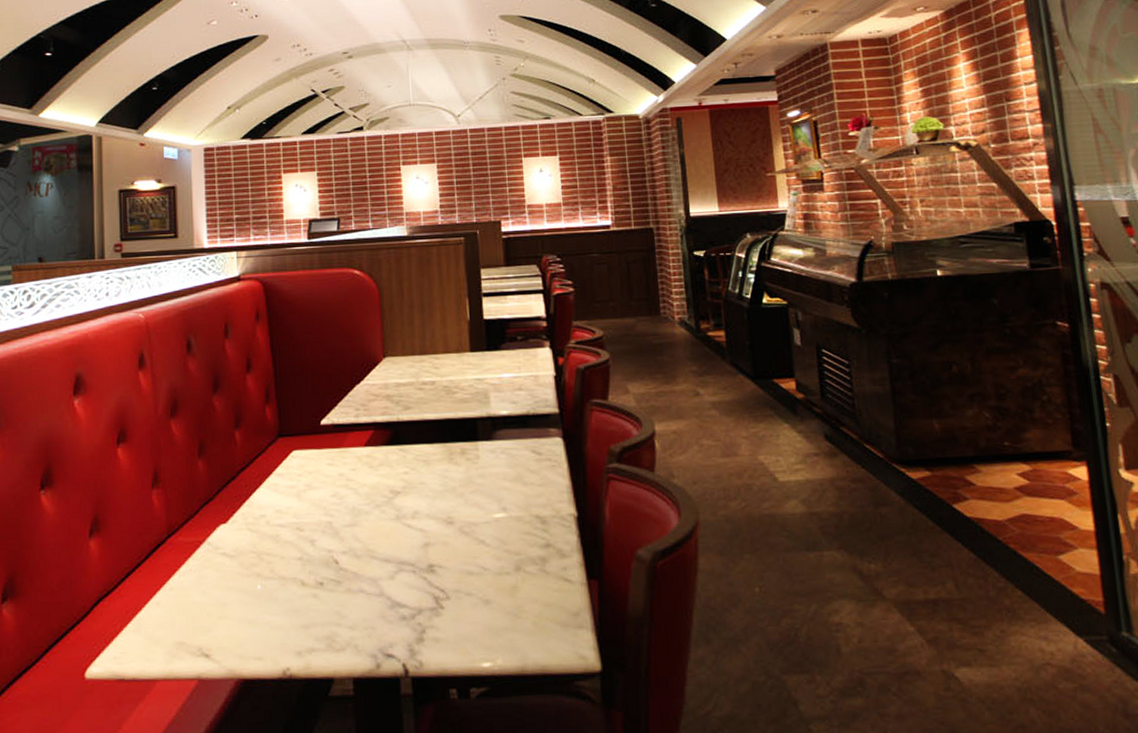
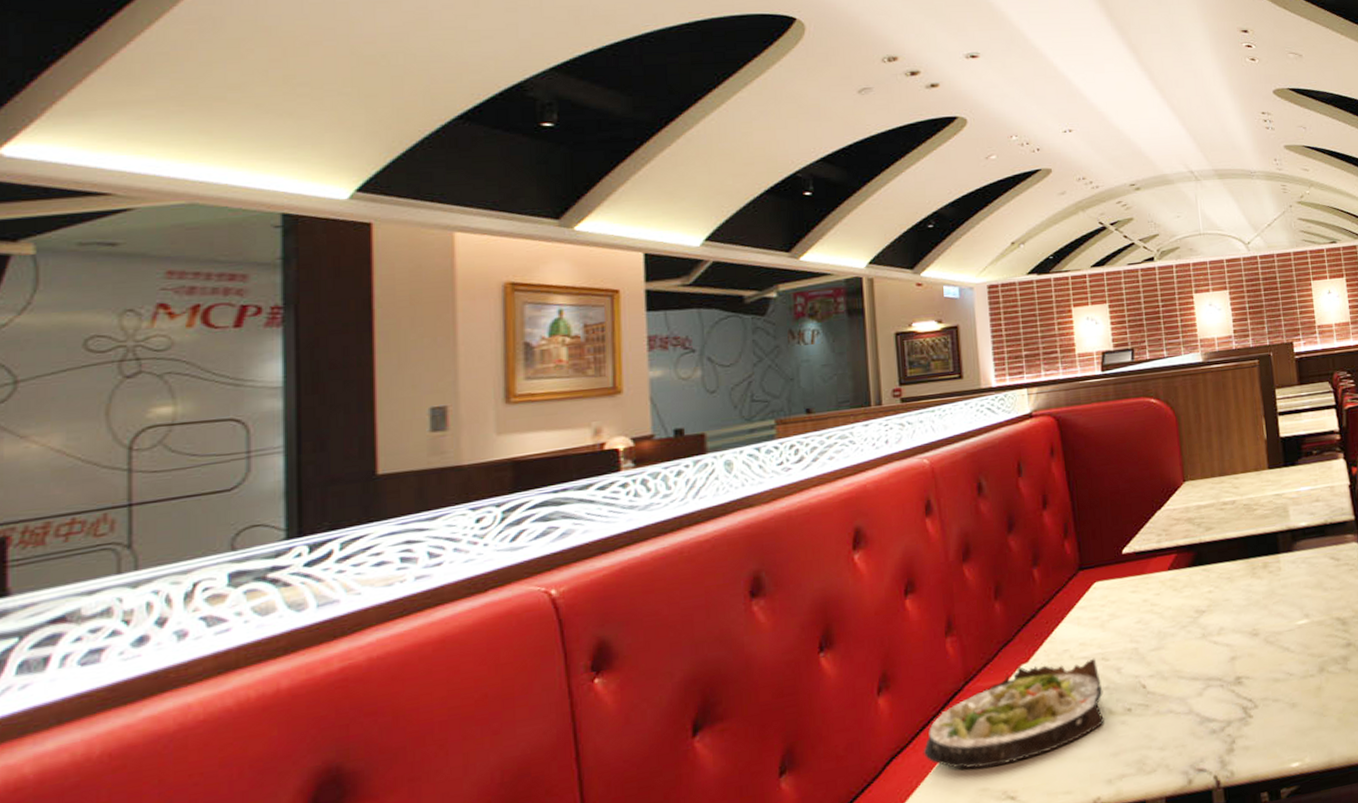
salad plate: none [127,525,297,622] -> present [923,658,1104,769]

